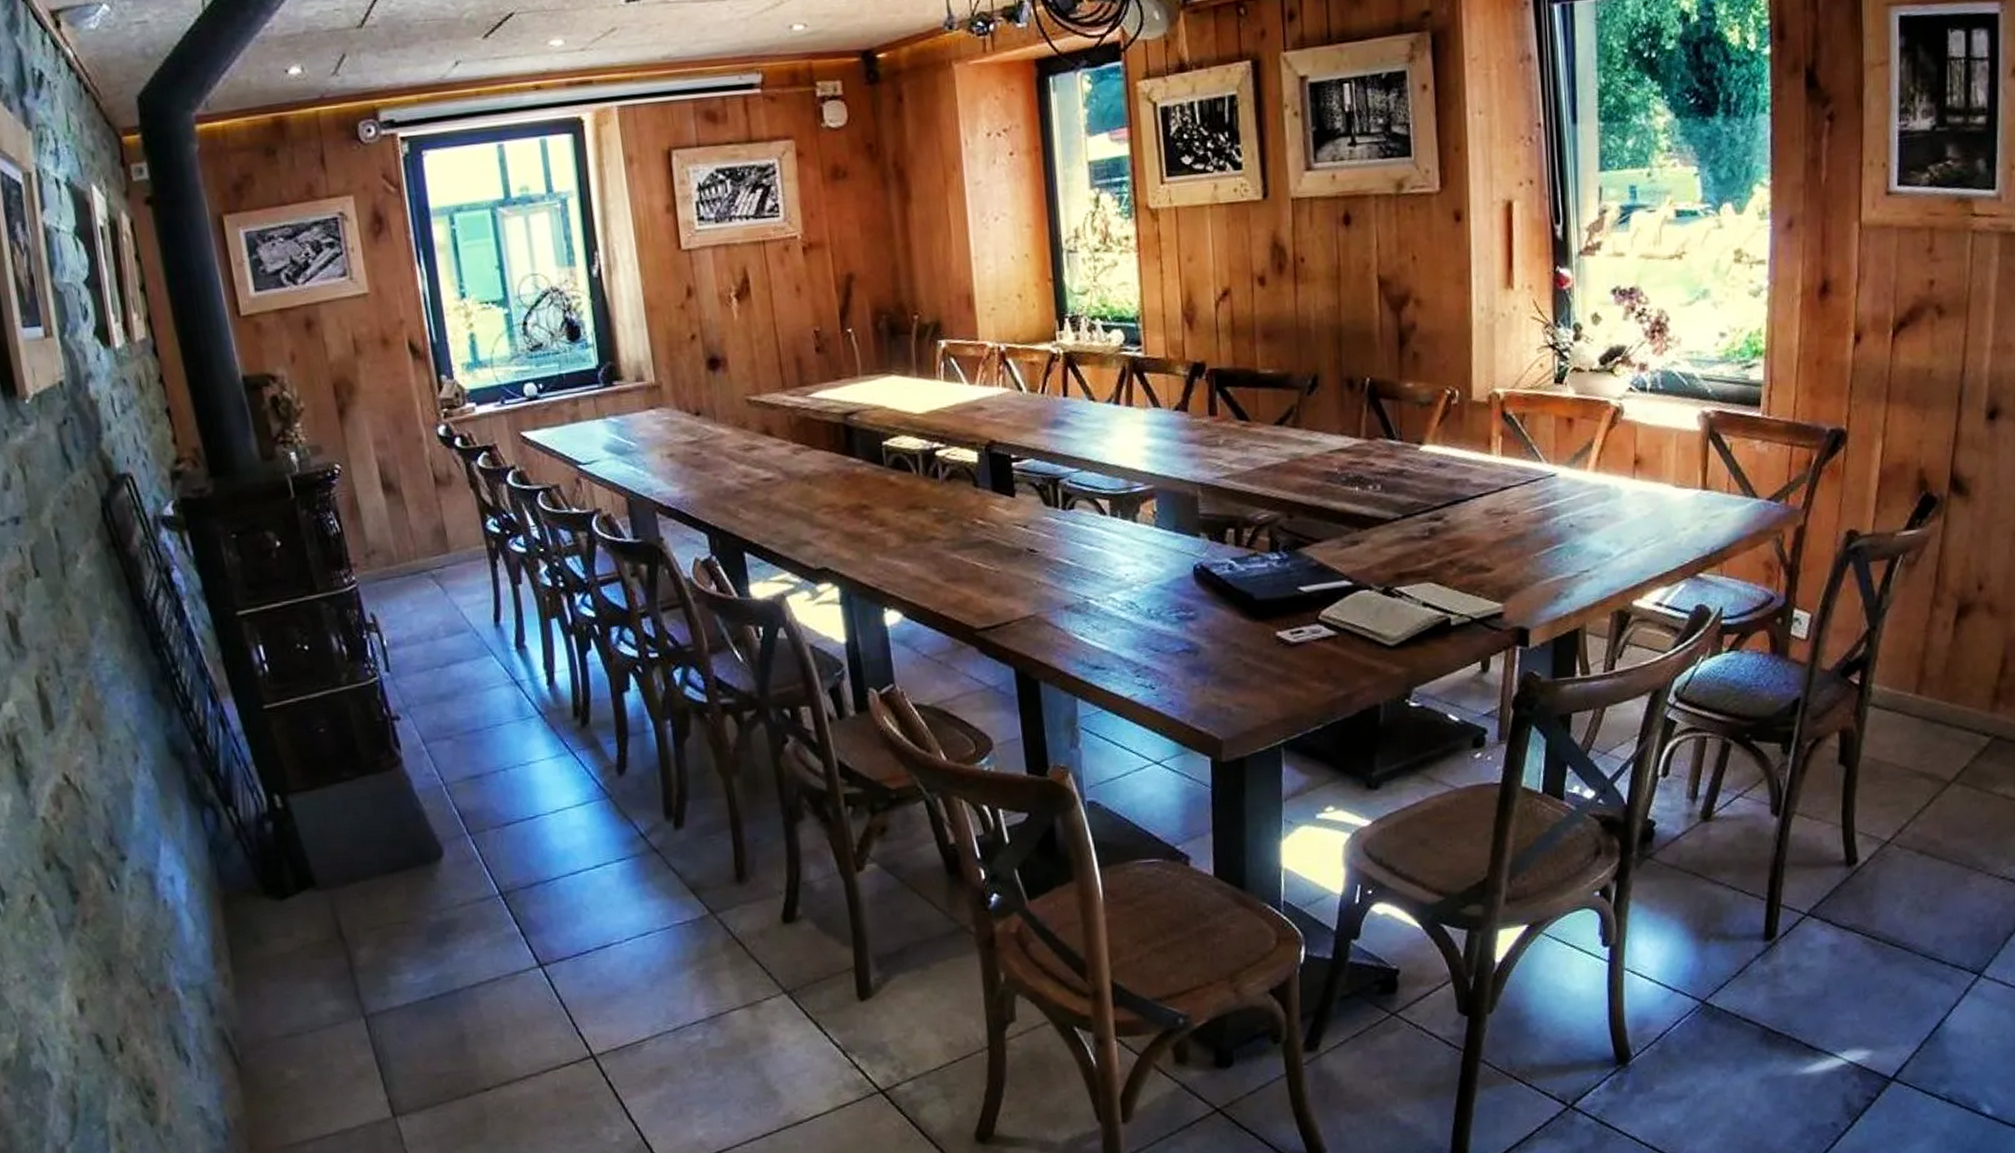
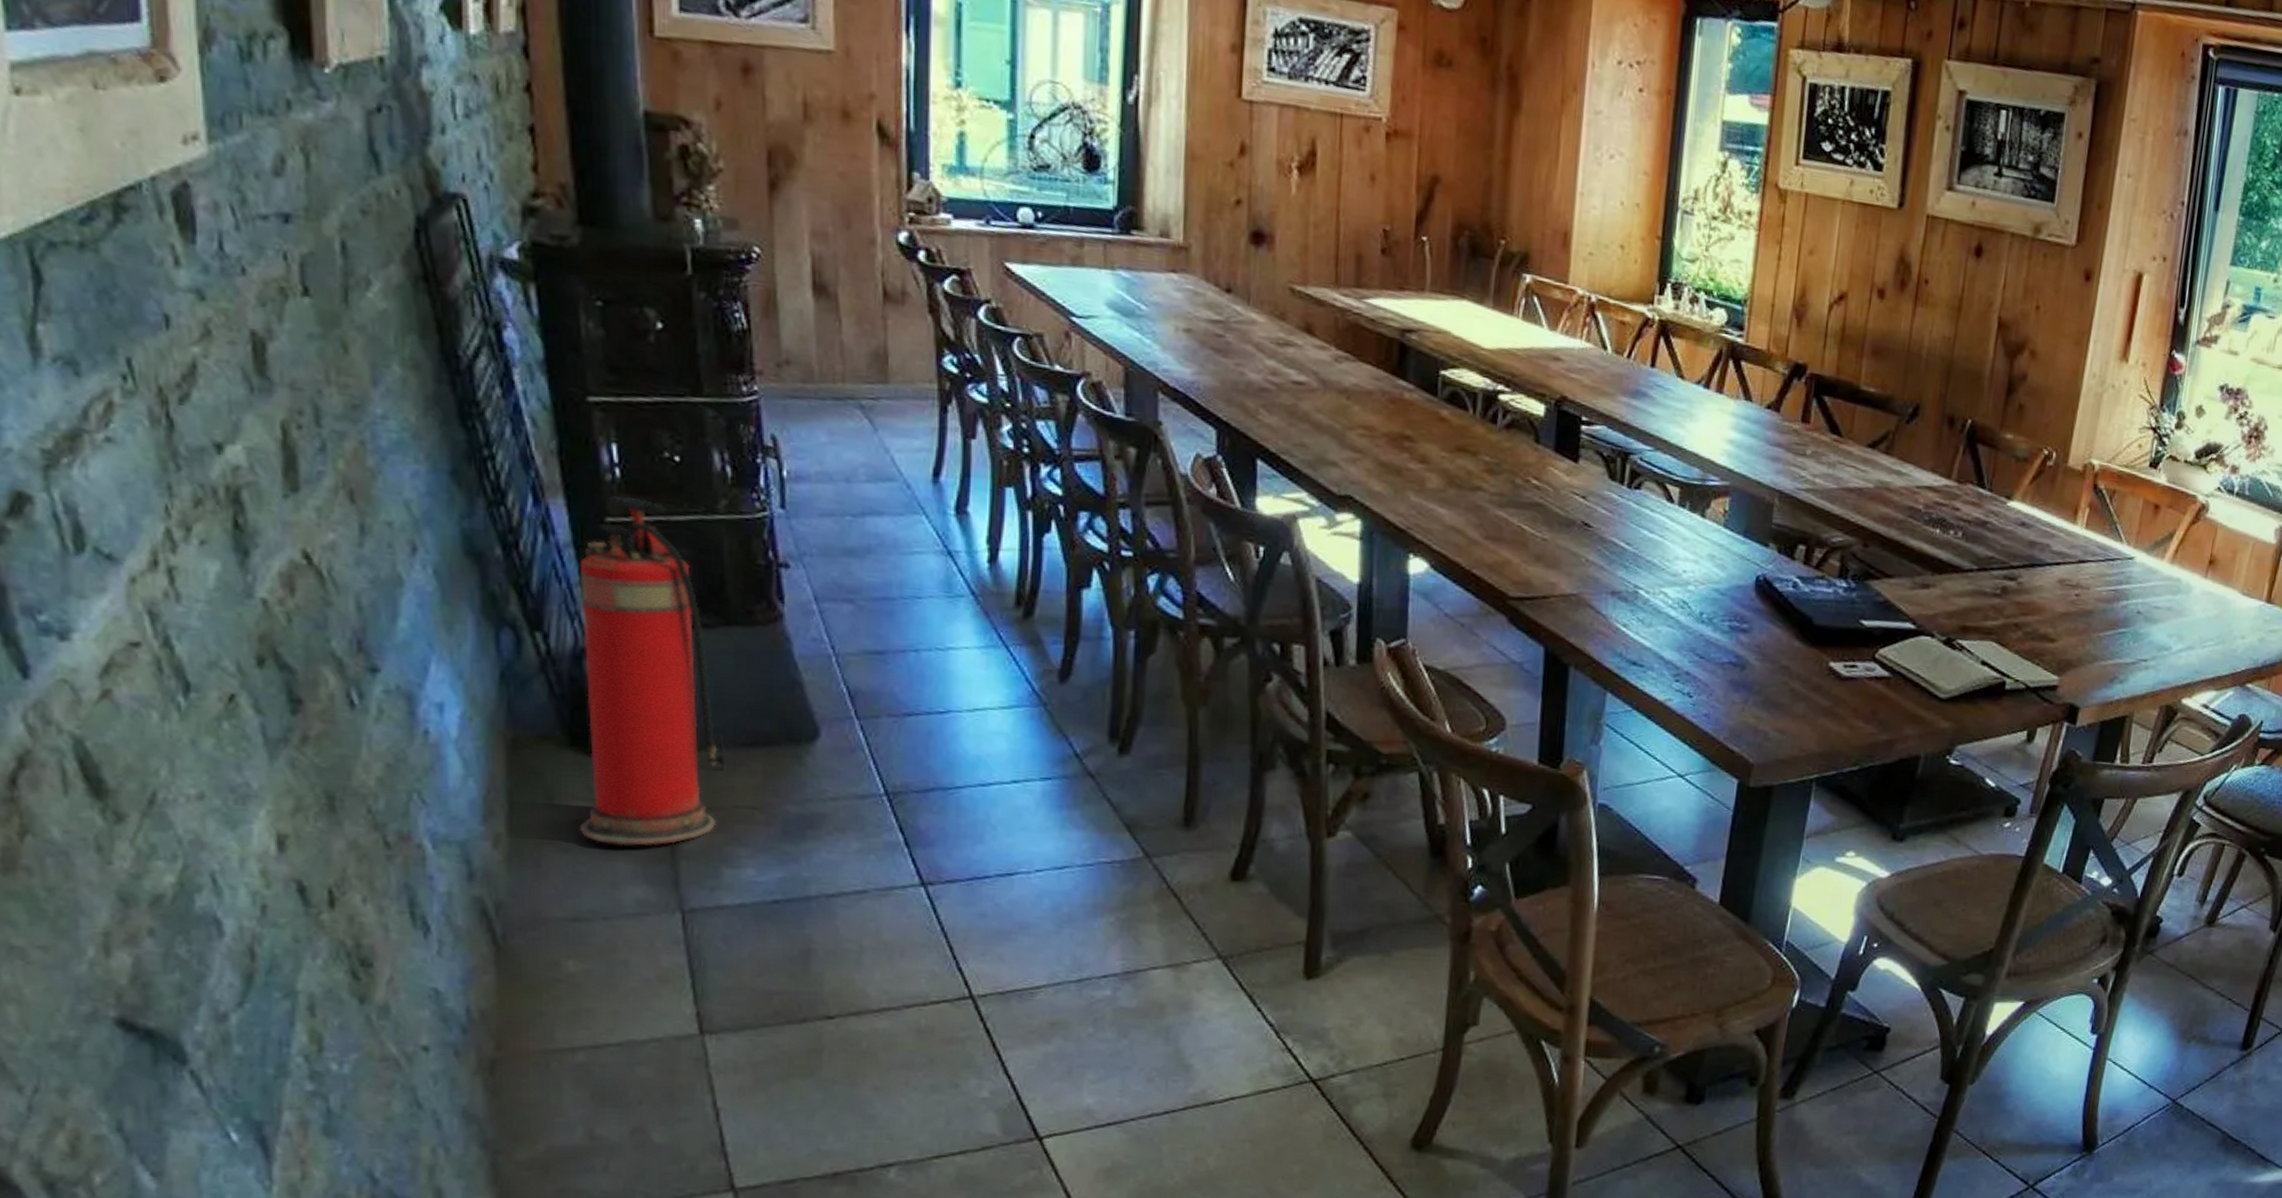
fire extinguisher: none [251,685,379,970] -> present [578,496,726,846]

